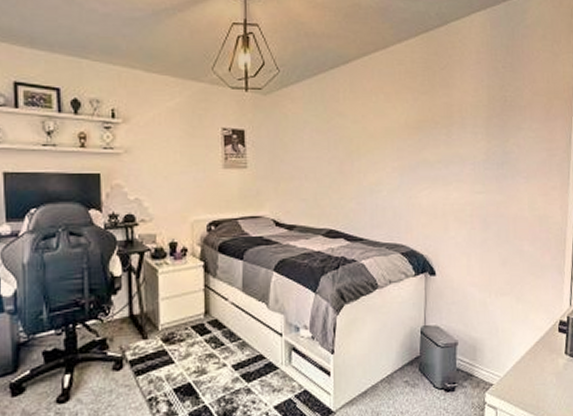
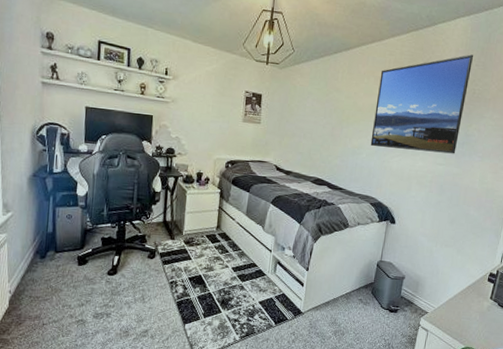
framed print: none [390,55,498,179] -> present [370,54,473,154]

